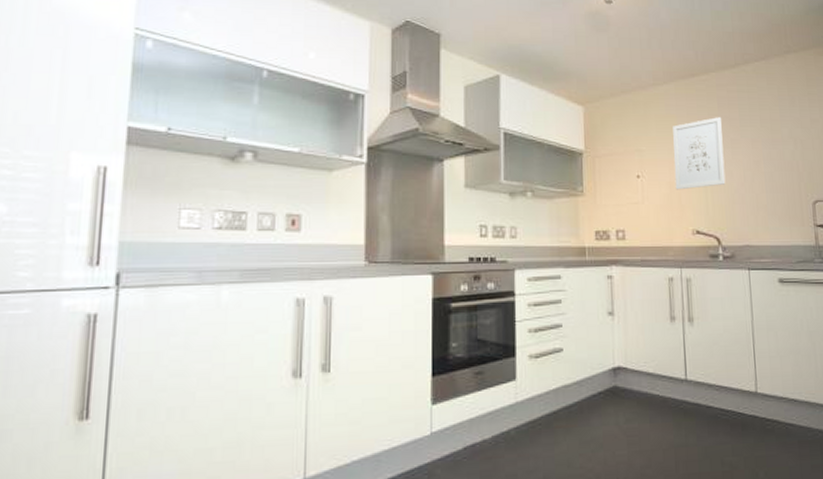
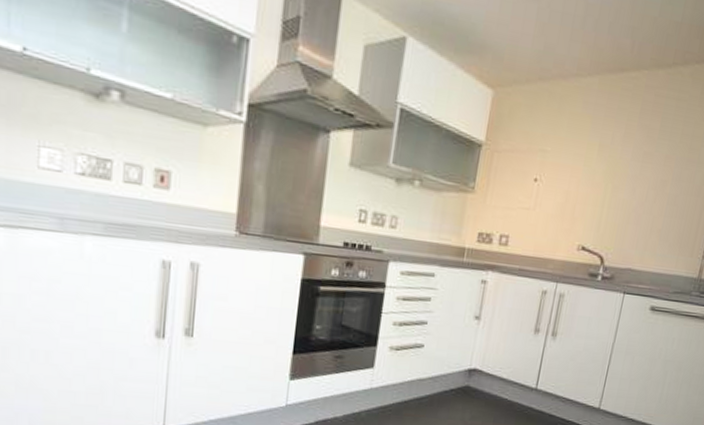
wall art: present [673,117,726,190] -> none [571,124,640,202]

